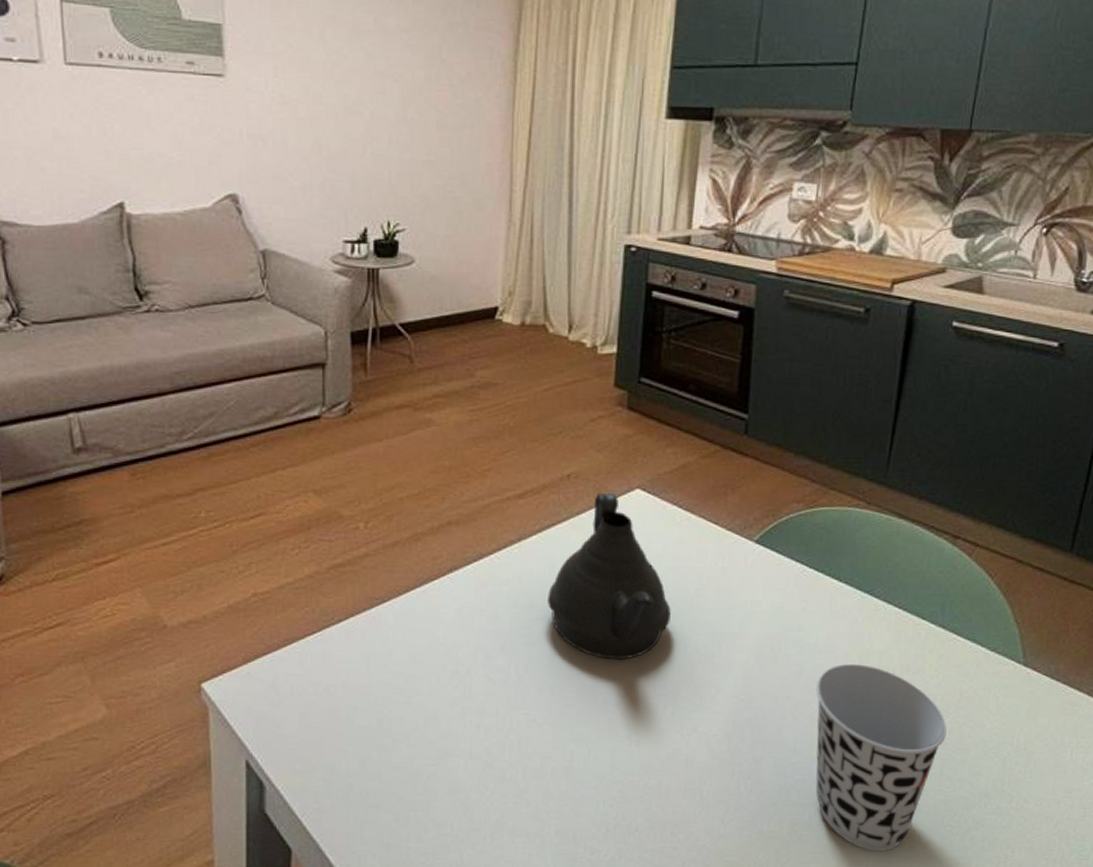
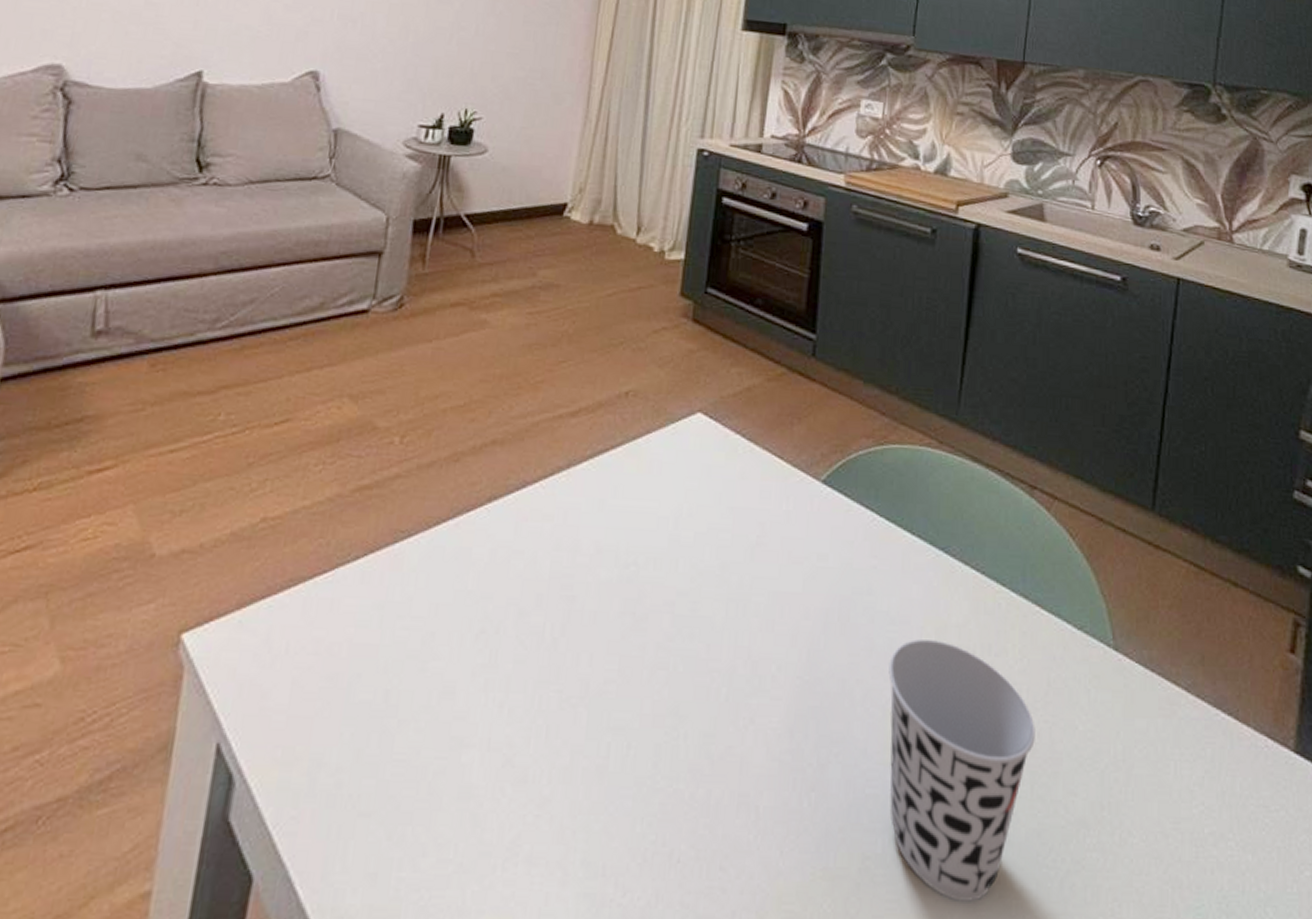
teapot: present [548,492,671,660] -> none [594,414,730,623]

